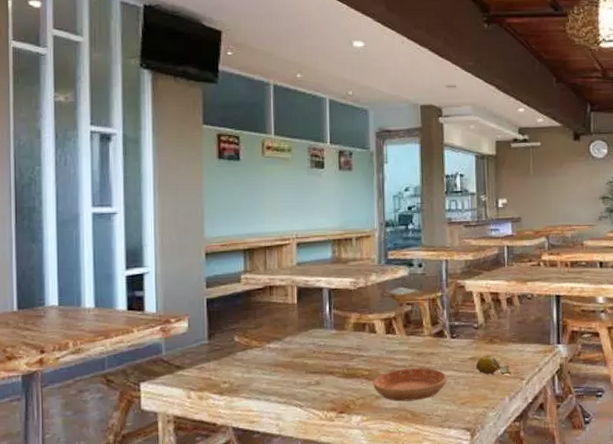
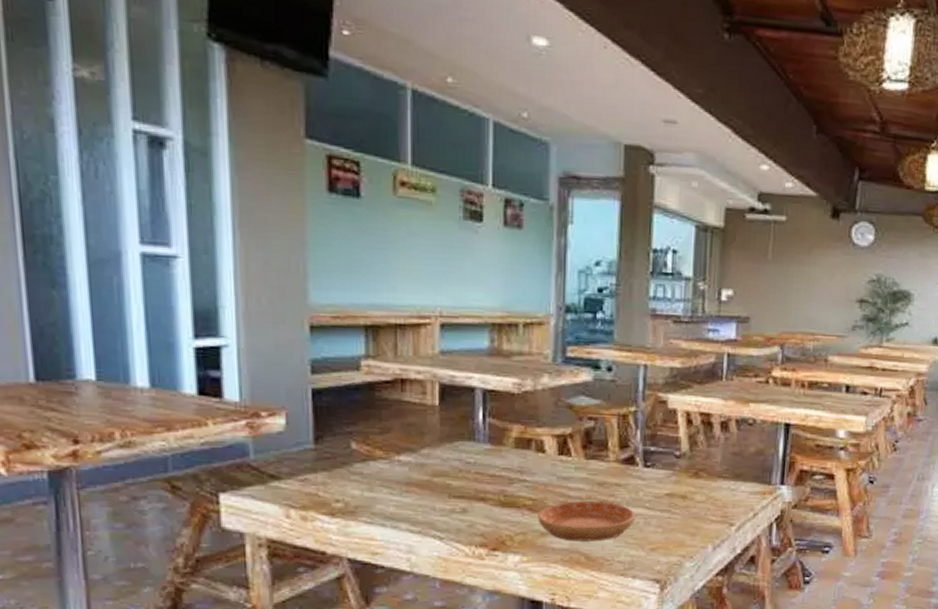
fruit: present [475,355,512,375] -> none [673,492,719,518]

